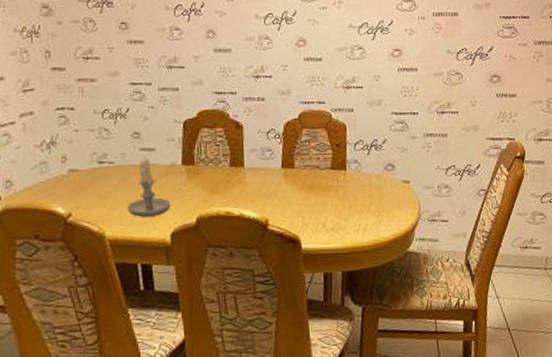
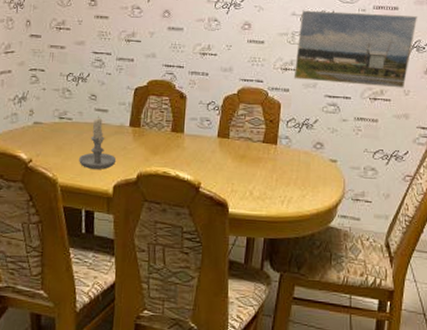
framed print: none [356,20,479,99] -> present [293,10,418,88]

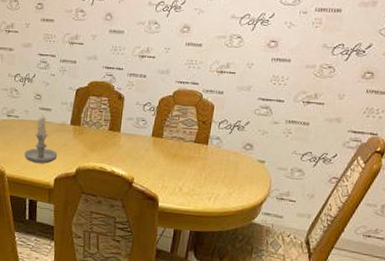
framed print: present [293,10,418,88] -> none [228,12,362,92]

